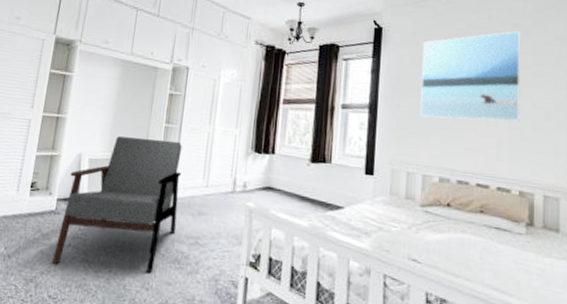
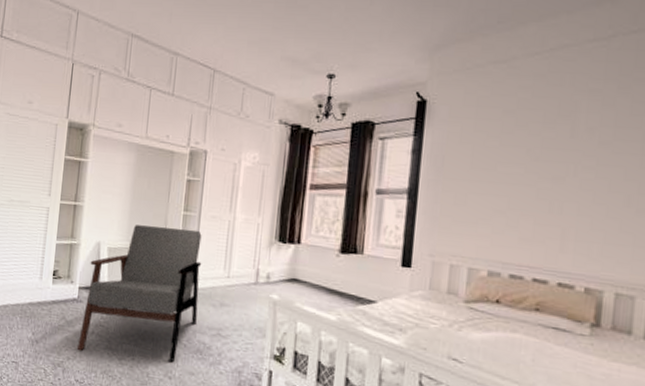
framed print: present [420,31,522,122] -> none [469,99,602,208]

